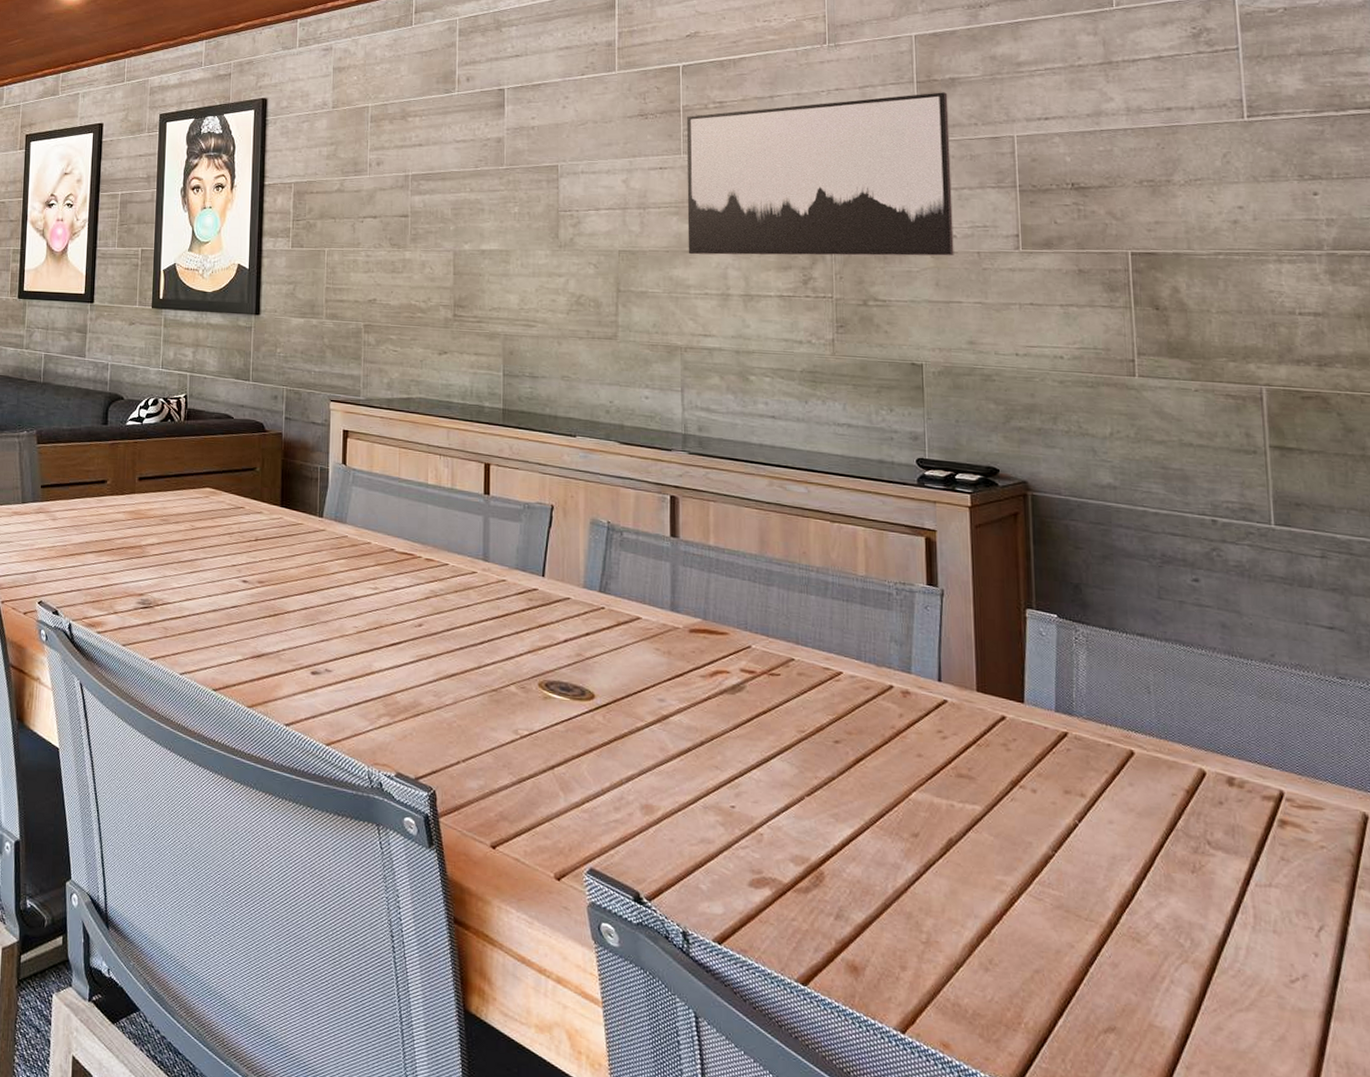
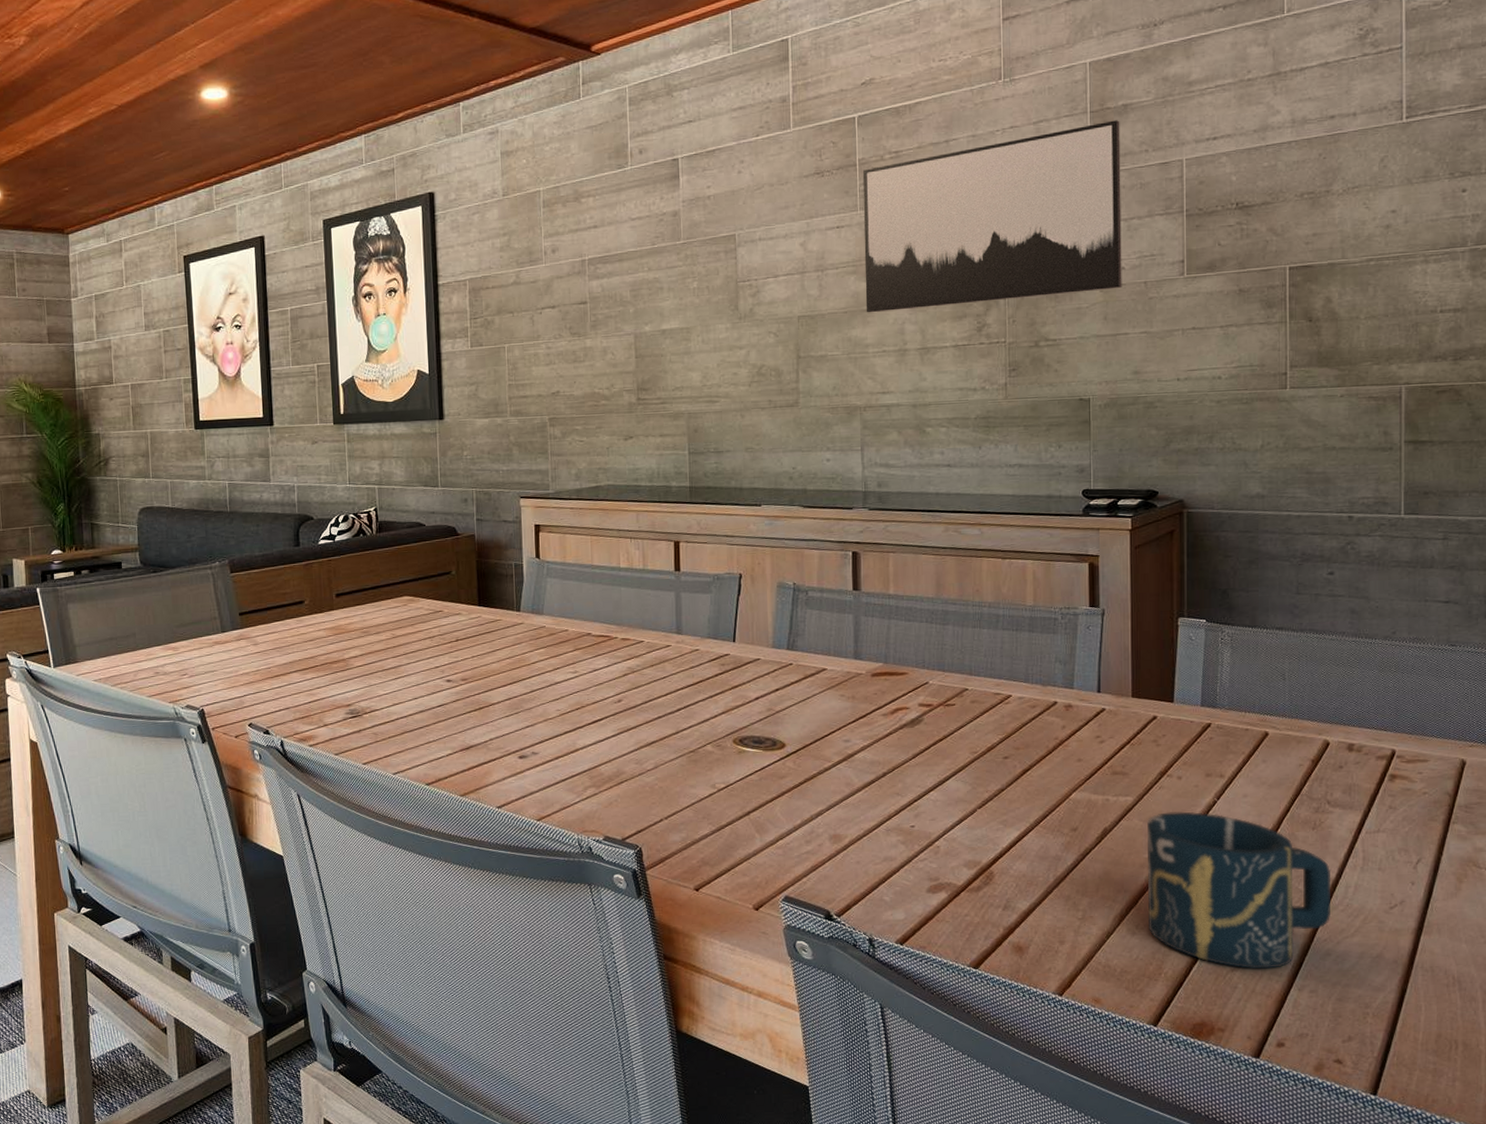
cup: none [999,829,1219,1037] -> present [1147,811,1330,969]

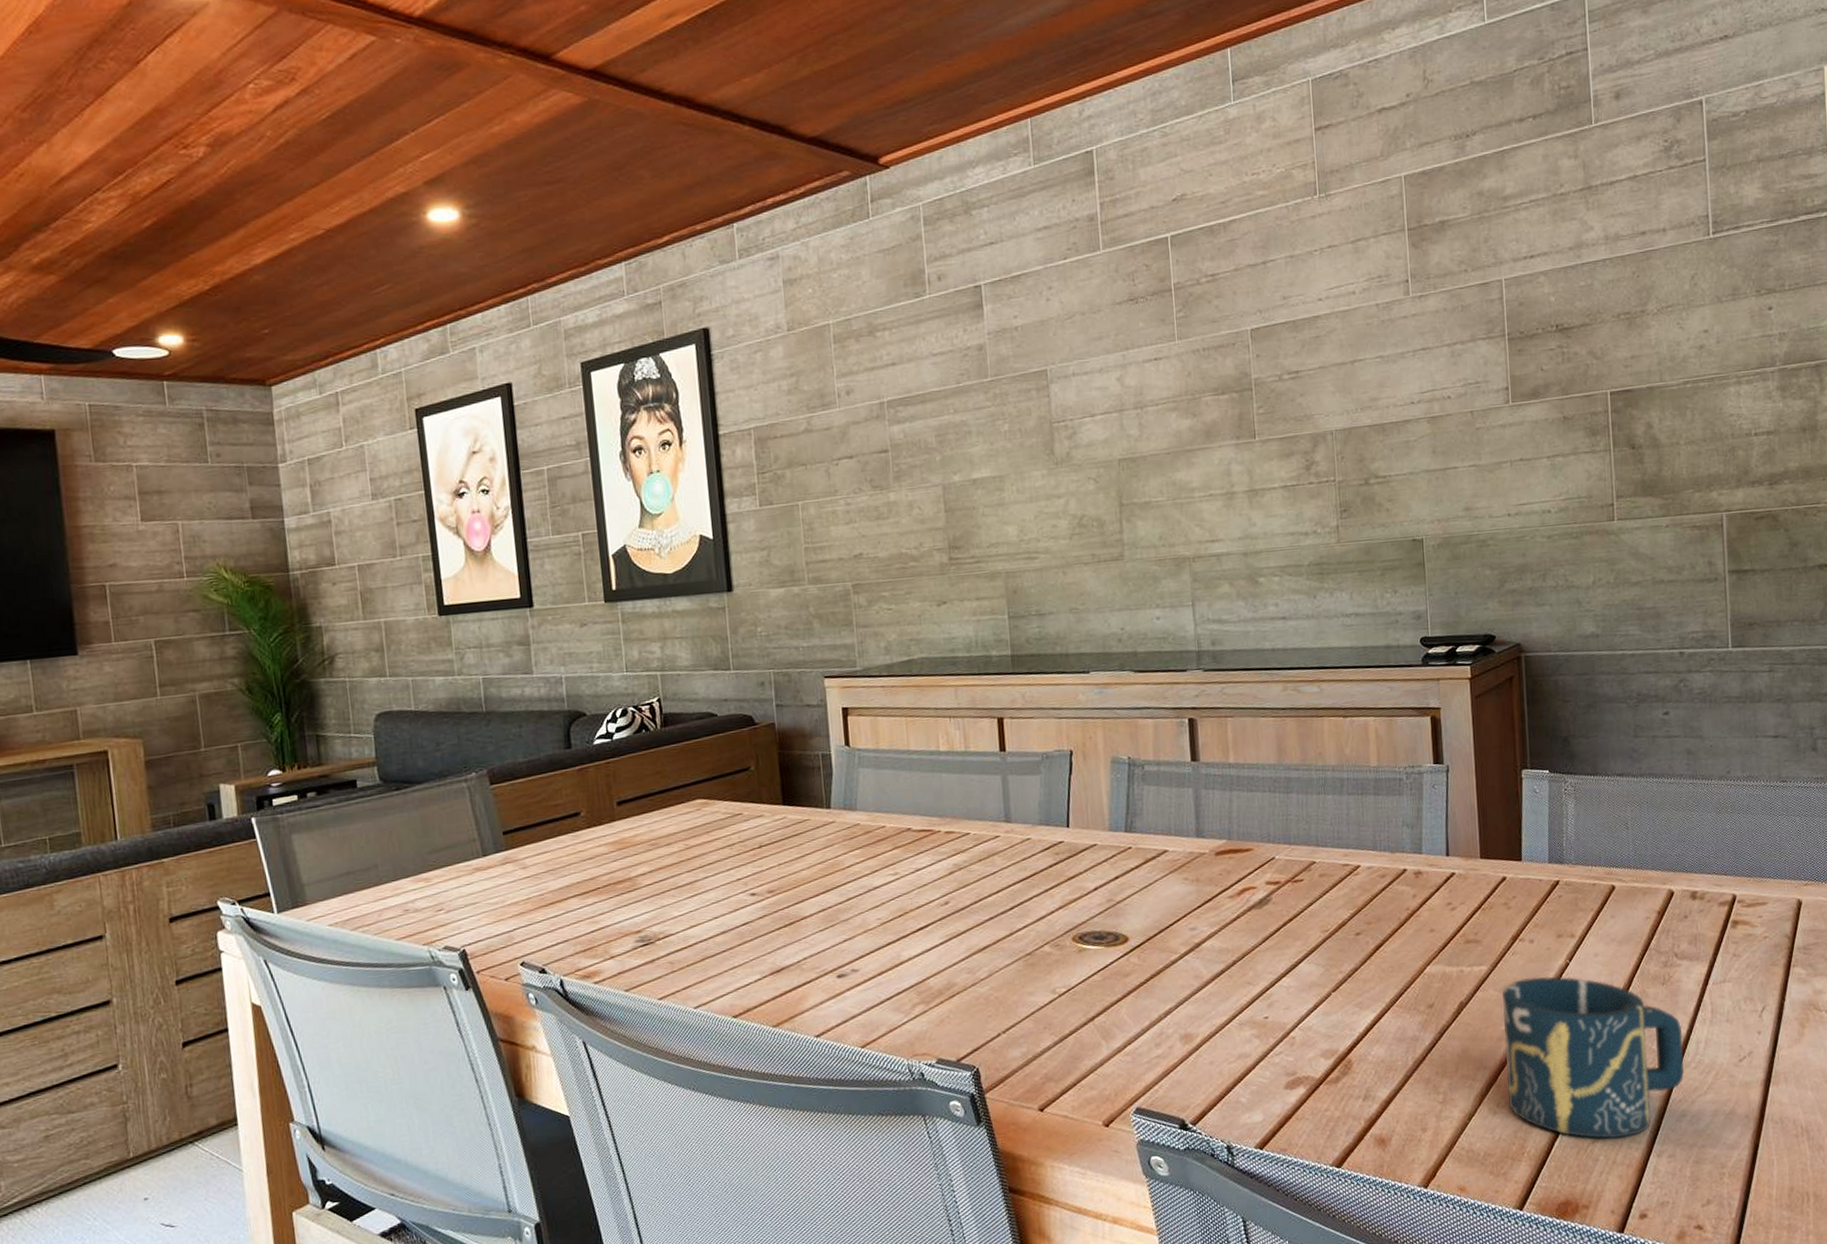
wall art: present [863,120,1122,313] -> none [1179,238,1449,454]

